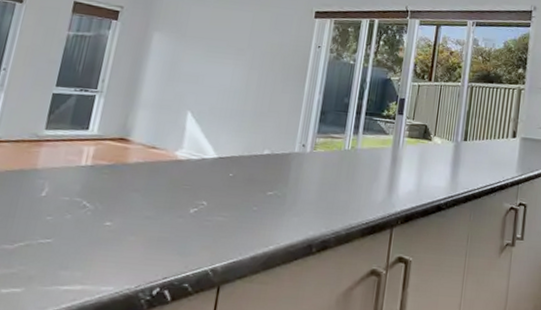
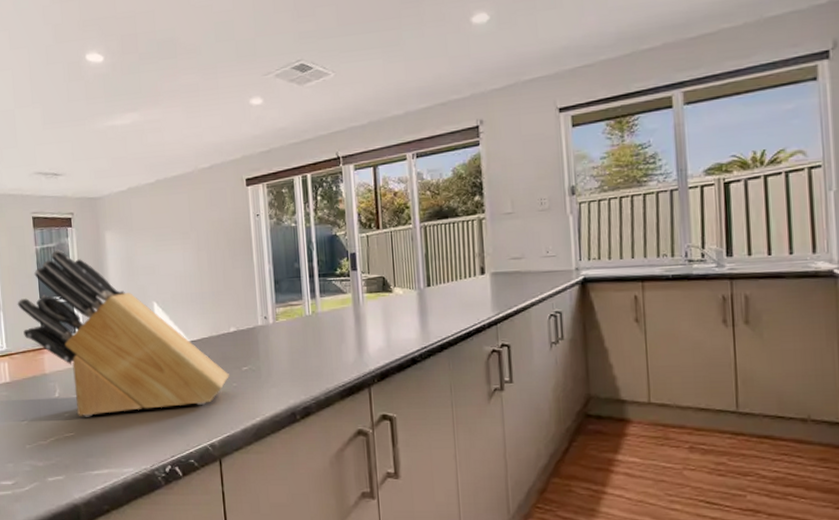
knife block: none [23,40,252,226] -> present [17,250,229,417]

